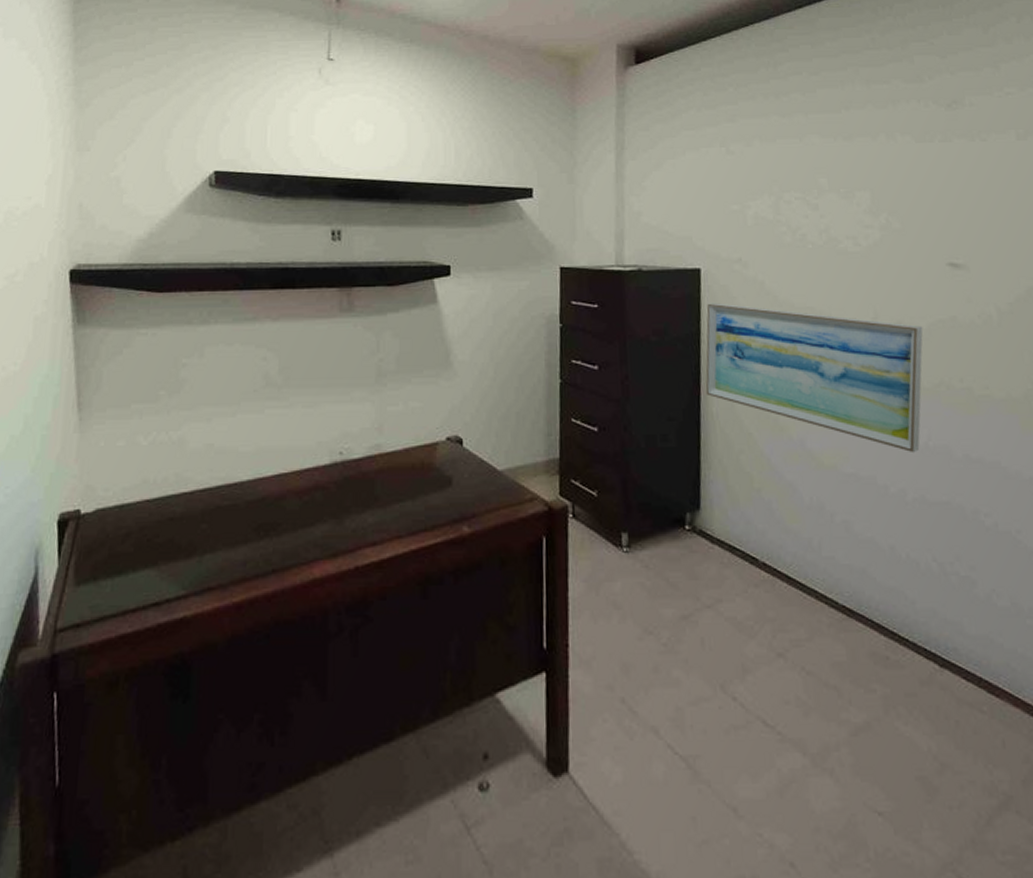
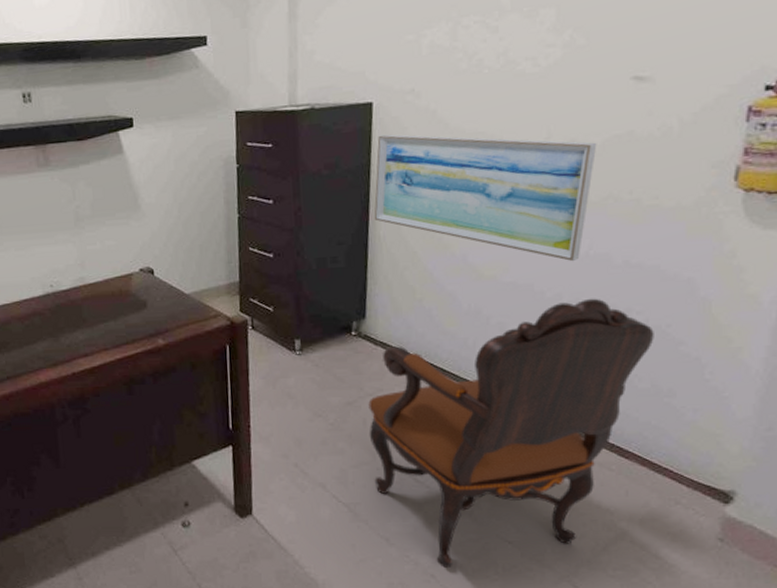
armchair: none [706,496,1007,852] -> present [368,298,654,568]

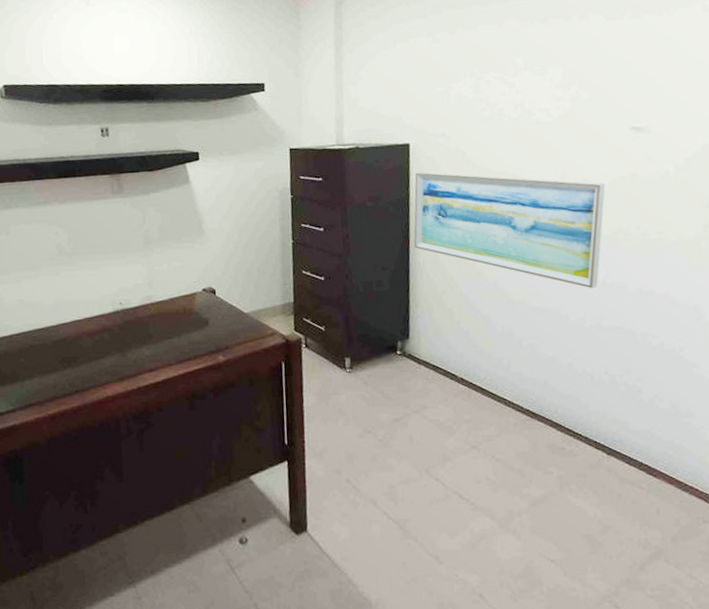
armchair: present [368,298,654,568] -> none [414,322,670,587]

